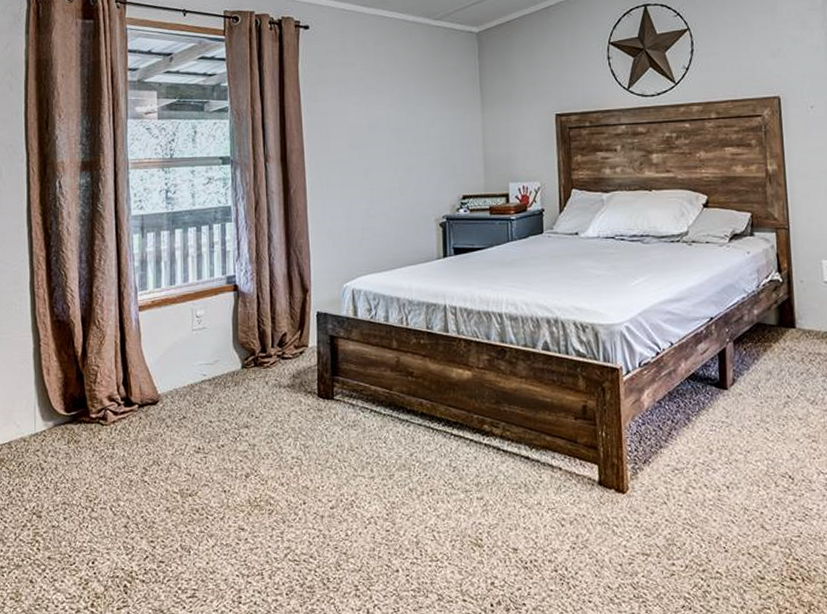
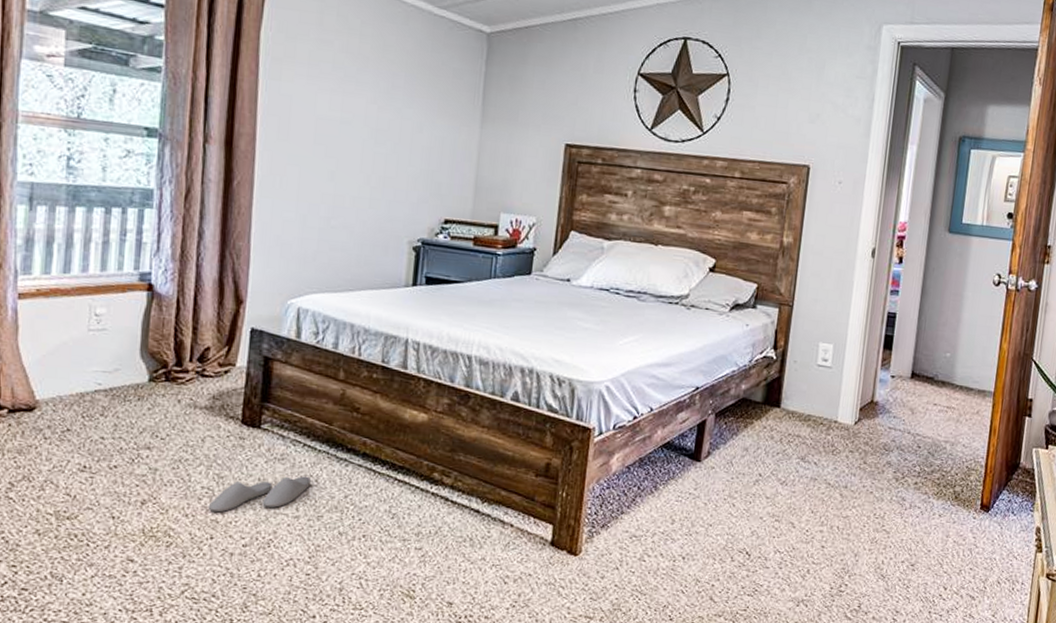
slippers: none [298,439,380,479] -> present [207,476,311,513]

